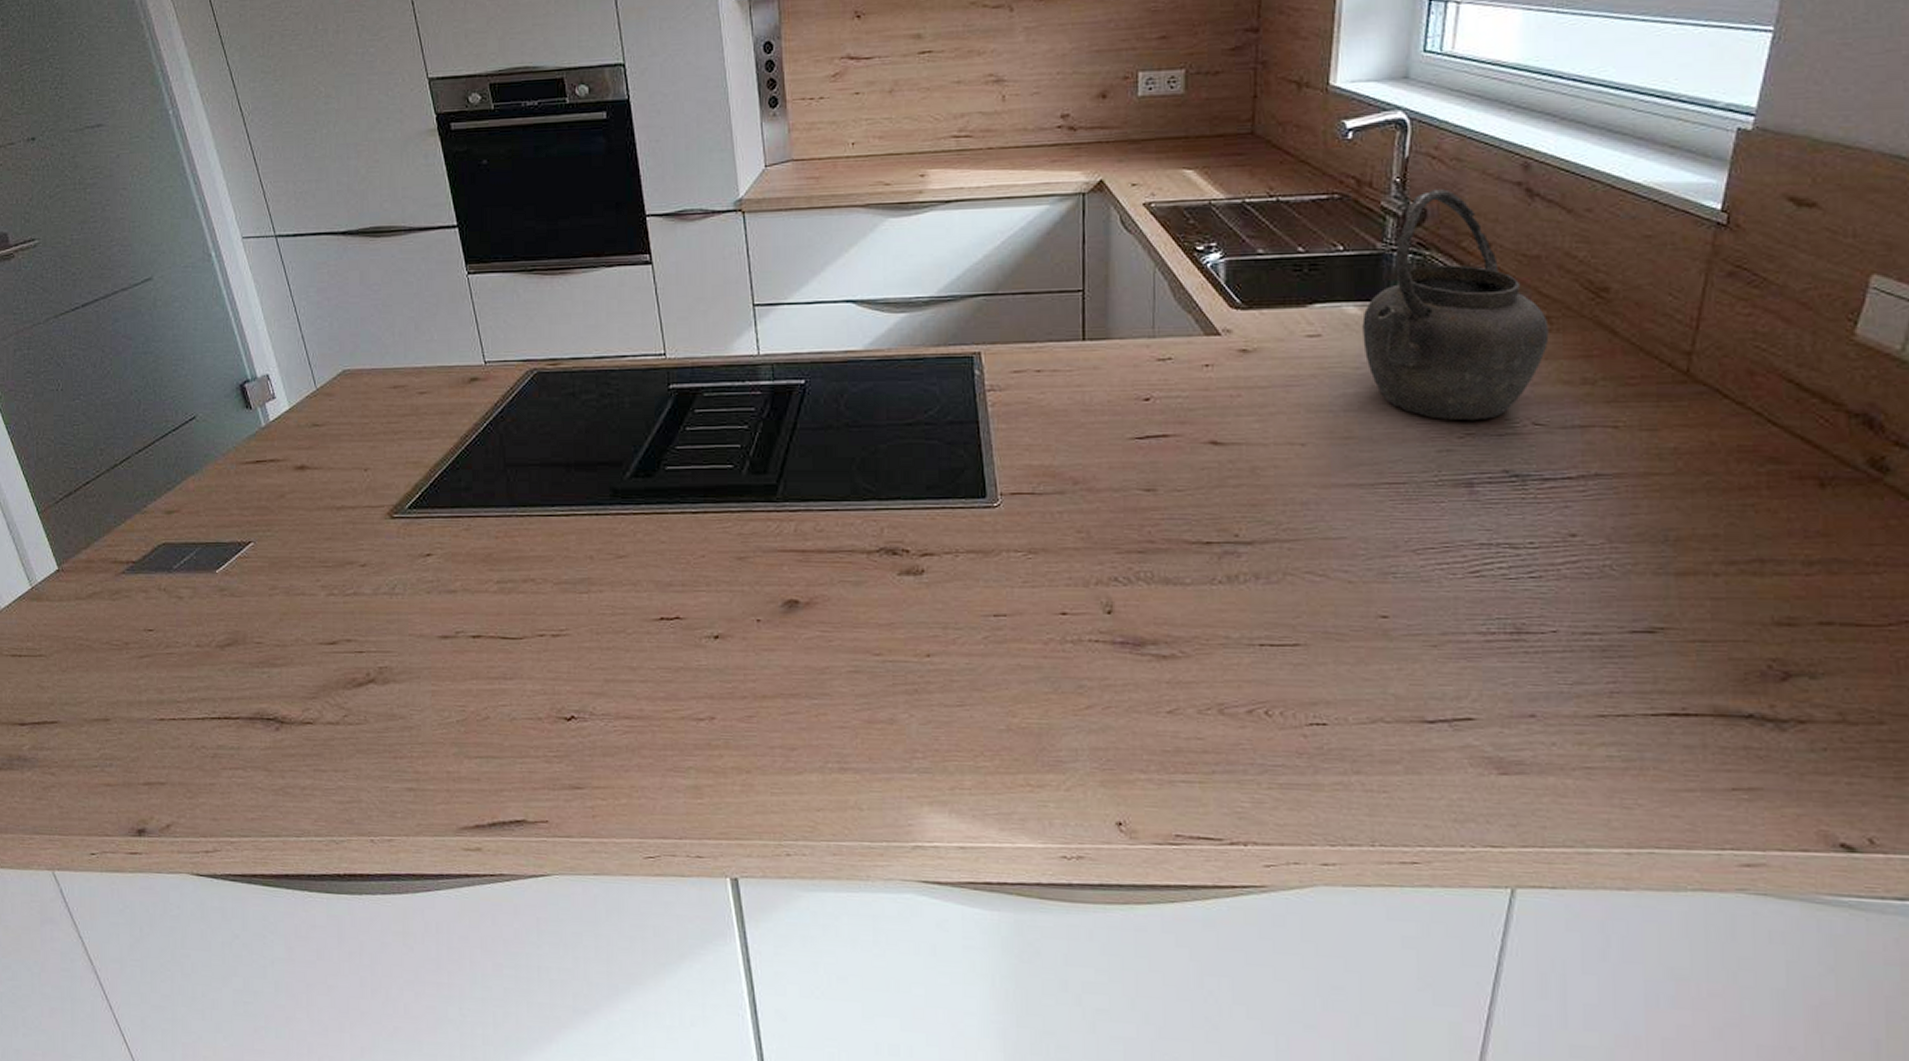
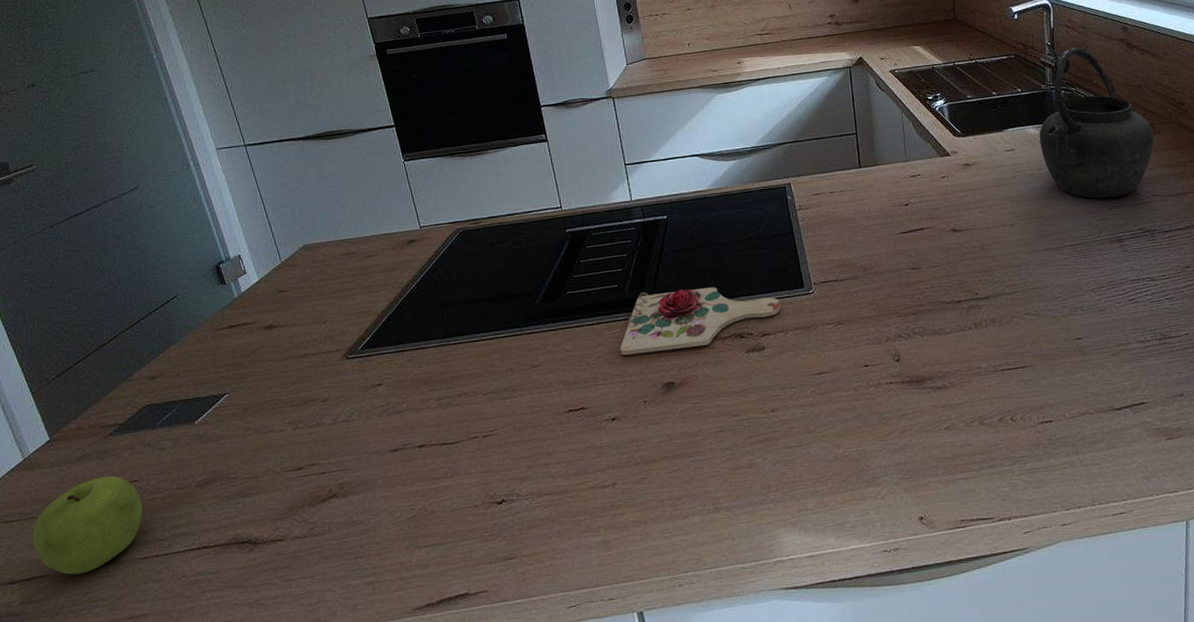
fruit: none [42,620,159,727] -> present [33,475,143,575]
cutting board: none [730,479,951,559] -> present [620,287,781,356]

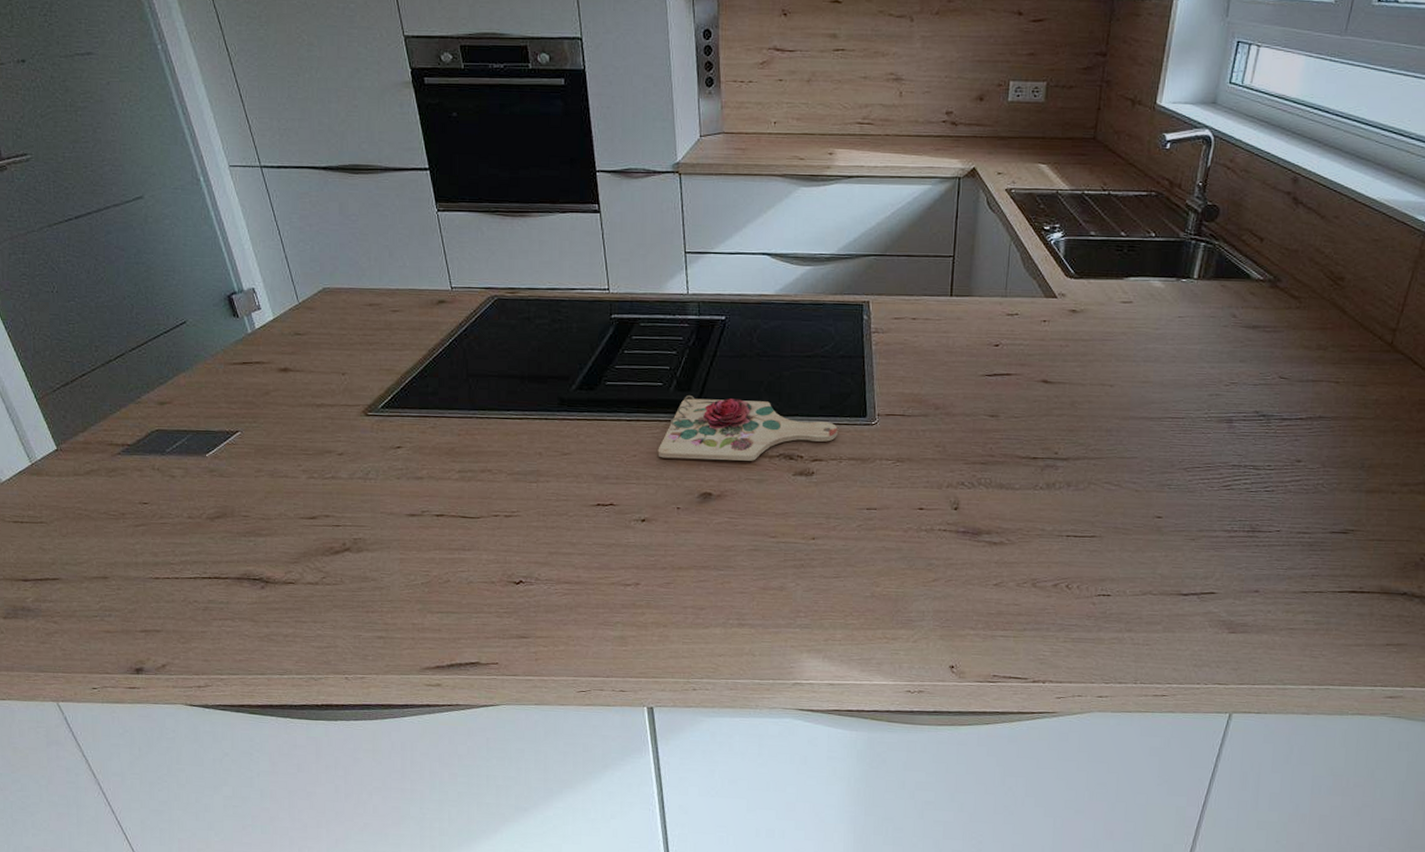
fruit: present [33,475,143,575] -> none [43,494,154,583]
kettle: present [1039,47,1155,199] -> none [1163,193,1299,373]

